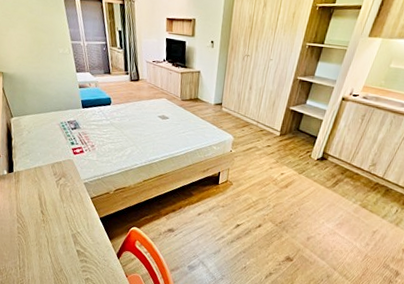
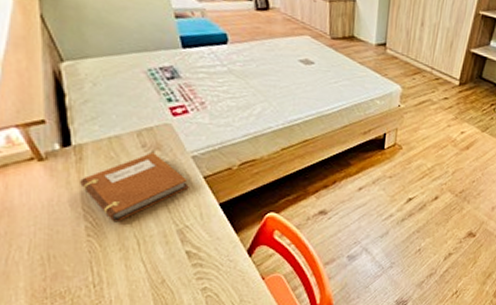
notebook: none [16,179,81,226] -> present [80,153,189,223]

